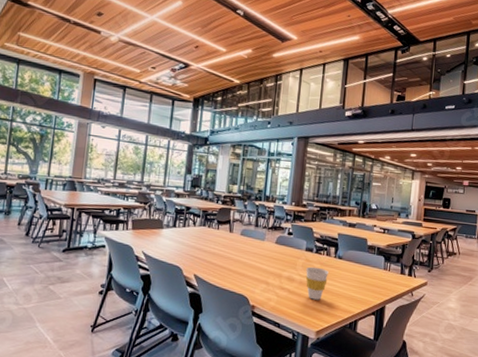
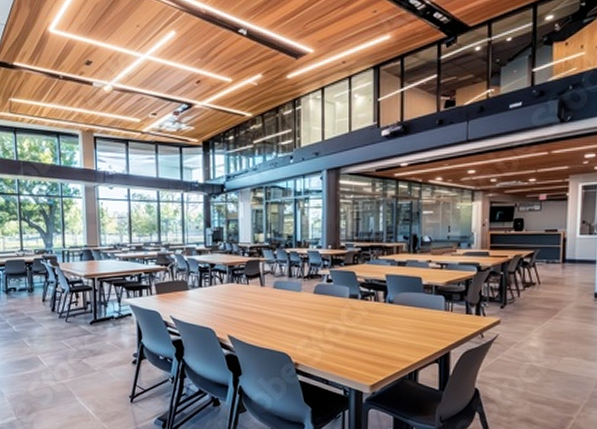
cup: present [305,266,329,300] -> none [352,315,379,351]

